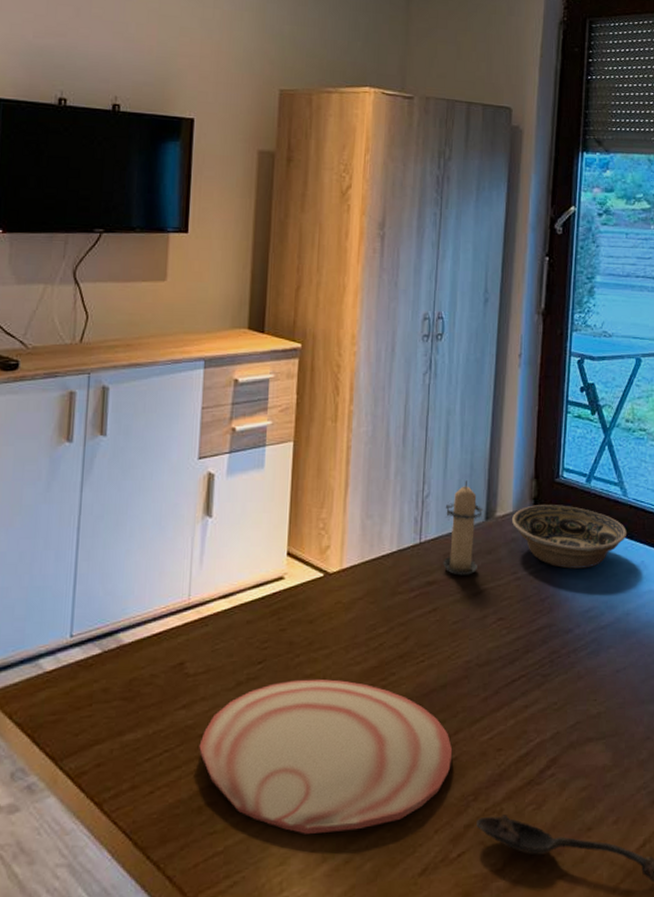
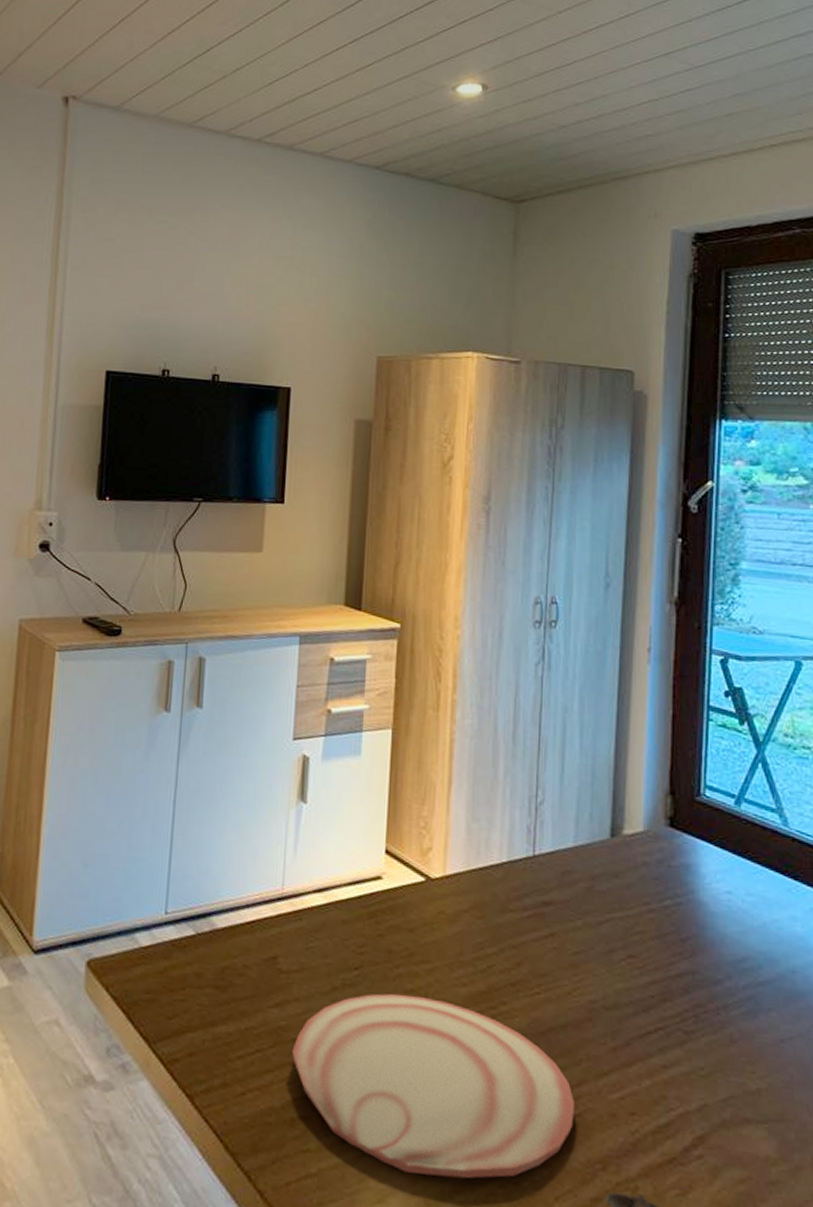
candle: present [443,480,483,576] -> none [561,789,607,900]
bowl: present [512,505,627,569] -> none [643,825,789,909]

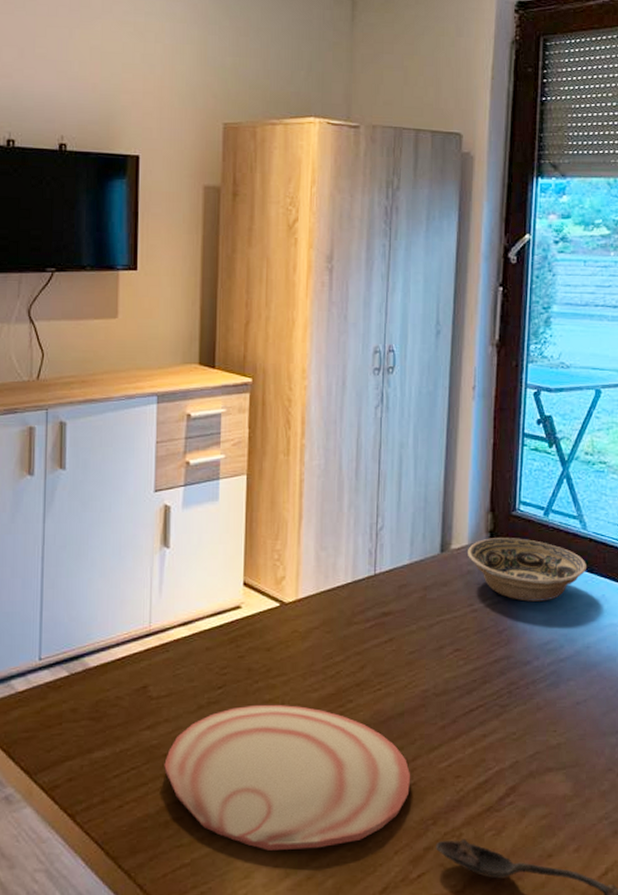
bowl: none [643,825,789,909] -> present [468,538,586,602]

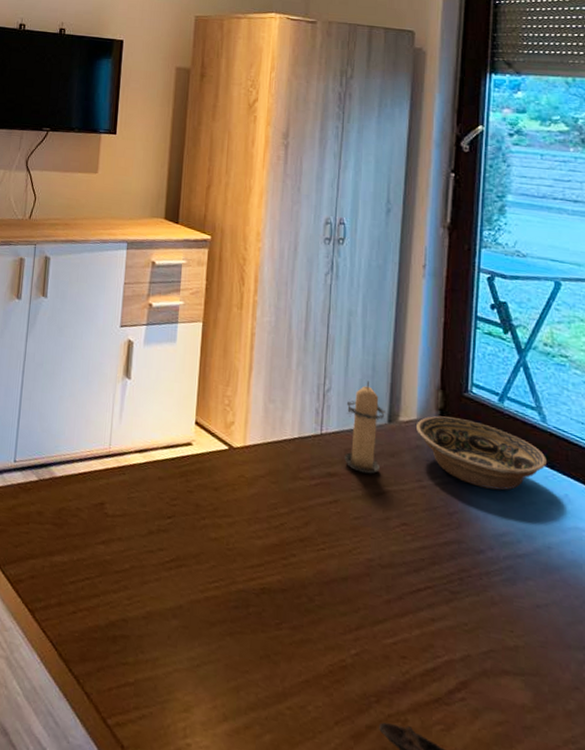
plate: present [164,704,411,850] -> none [115,539,354,701]
candle: none [398,513,438,607] -> present [344,381,385,474]

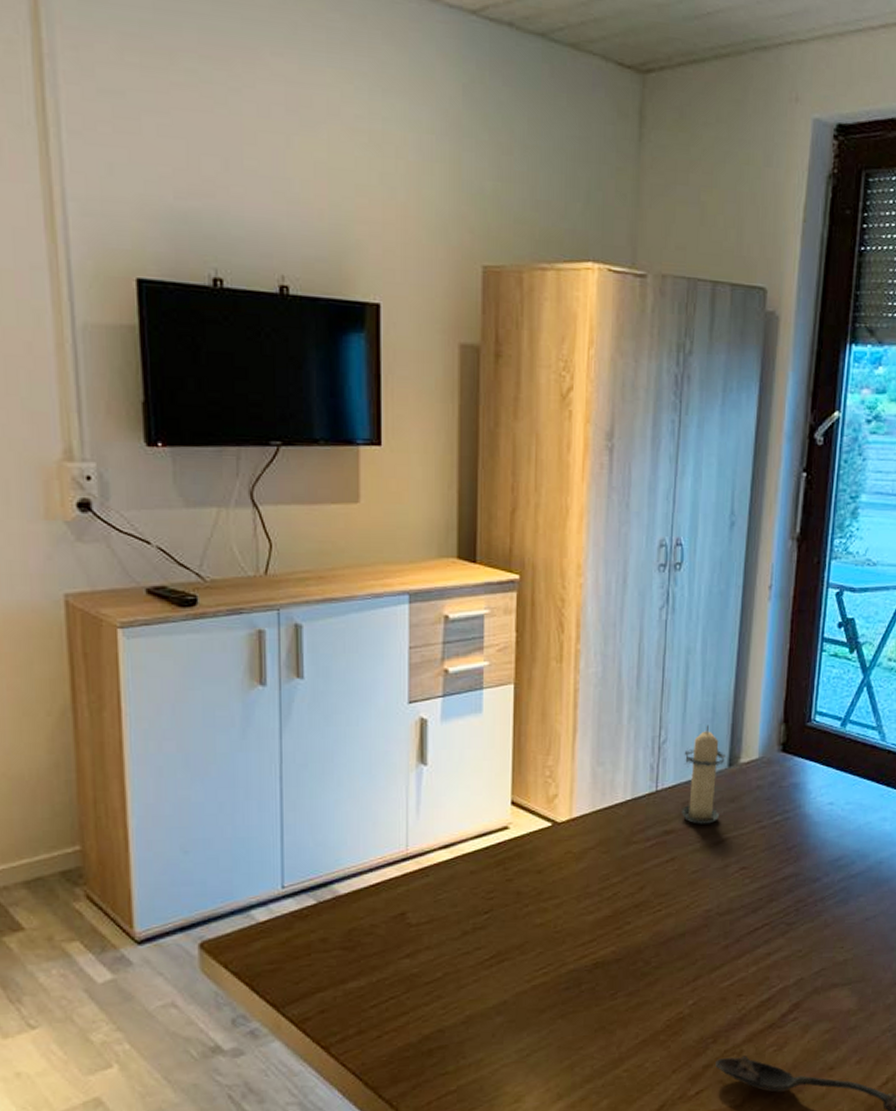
bowl: present [416,416,546,491] -> none [758,750,883,817]

